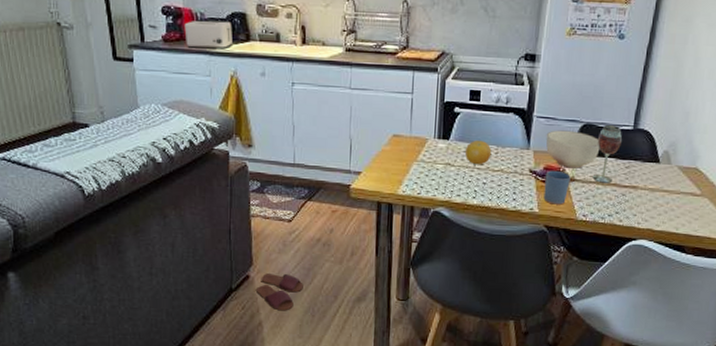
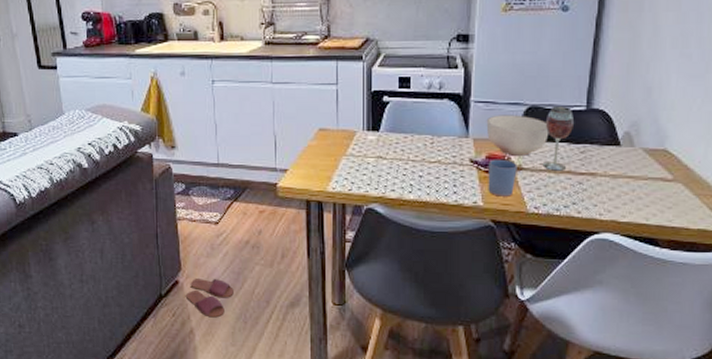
toaster: present [184,20,232,50] -> none [104,23,151,53]
fruit: present [464,139,492,165] -> none [397,129,427,157]

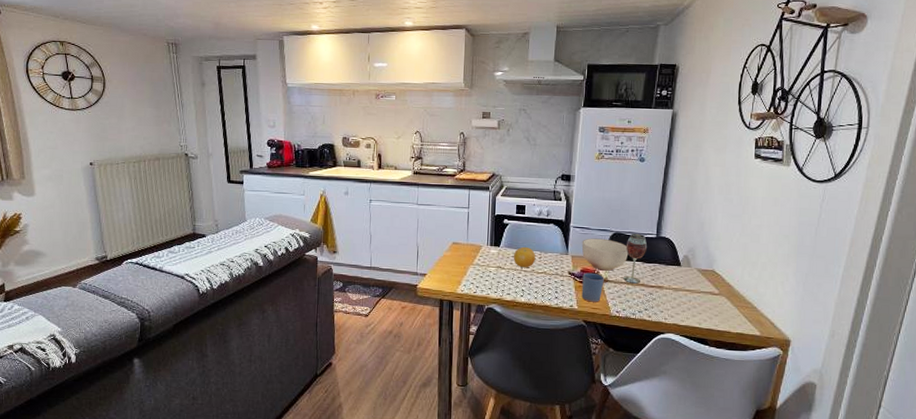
slippers: present [186,279,234,318] -> none [338,361,377,395]
fruit: none [397,129,427,157] -> present [513,246,536,268]

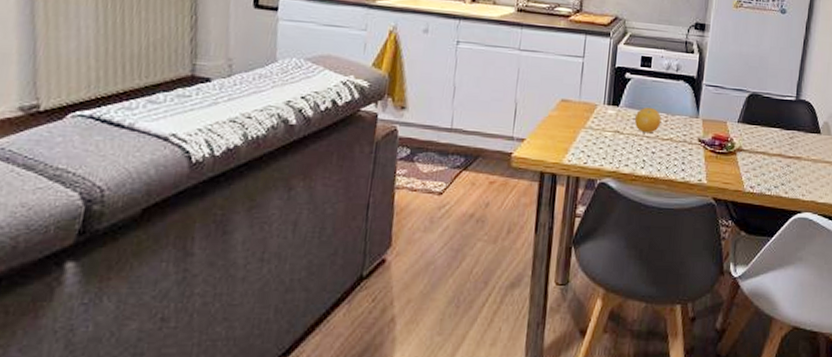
bowl: present [581,238,629,271] -> none [714,98,766,138]
mug: present [581,272,604,302] -> none [712,139,738,176]
wineglass: present [623,233,647,284] -> none [759,94,786,154]

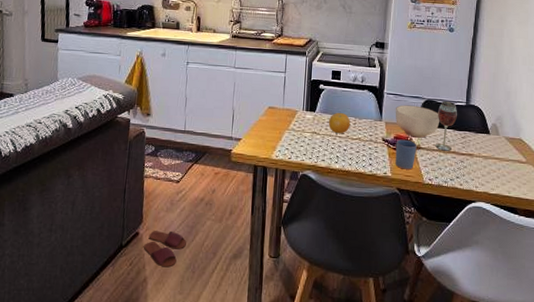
slippers: none [392,257,449,302] -> present [144,231,186,268]
mug: none [712,139,738,176] -> present [395,139,417,170]
bowl: none [714,98,766,138] -> present [395,105,440,138]
wineglass: none [759,94,786,154] -> present [435,100,457,151]

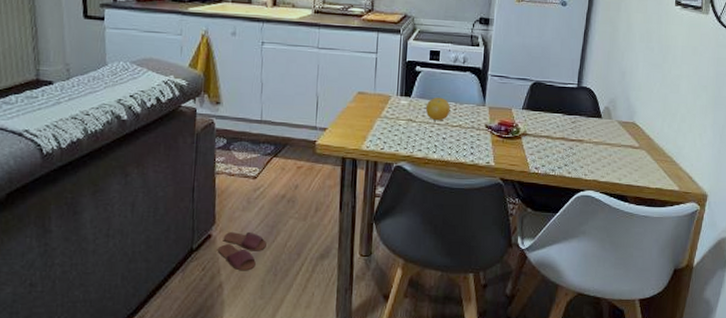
bowl: present [395,105,440,138] -> none [500,87,549,124]
mug: present [395,139,417,170] -> none [499,125,523,158]
wineglass: present [435,100,457,151] -> none [542,82,568,137]

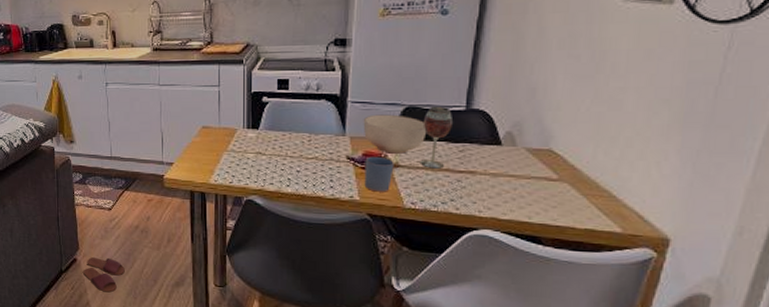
fruit: present [425,97,451,121] -> none [275,128,304,153]
mug: none [499,125,523,158] -> present [364,156,394,192]
bowl: none [500,87,549,124] -> present [363,114,427,154]
wineglass: none [542,82,568,137] -> present [420,106,452,169]

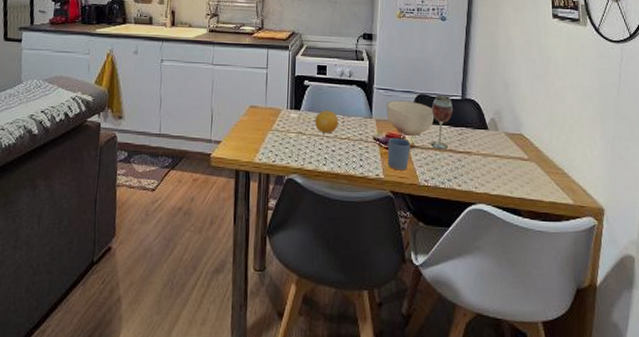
slippers: present [83,257,125,293] -> none [117,245,163,285]
fruit: none [275,128,304,153] -> present [314,110,339,134]

